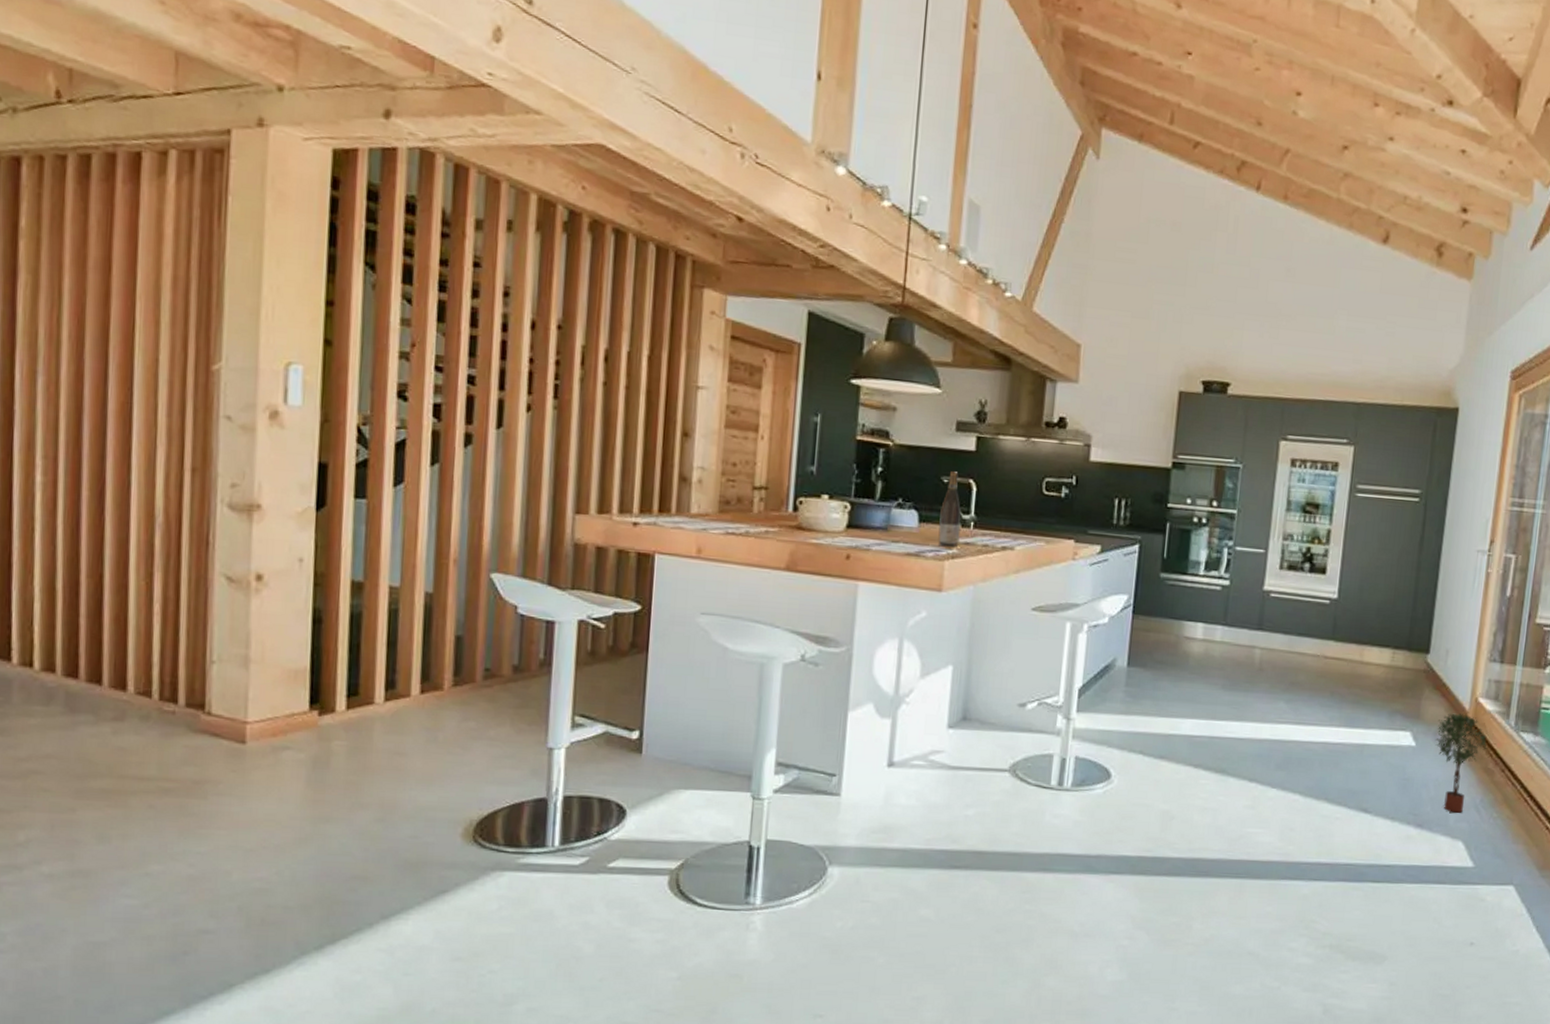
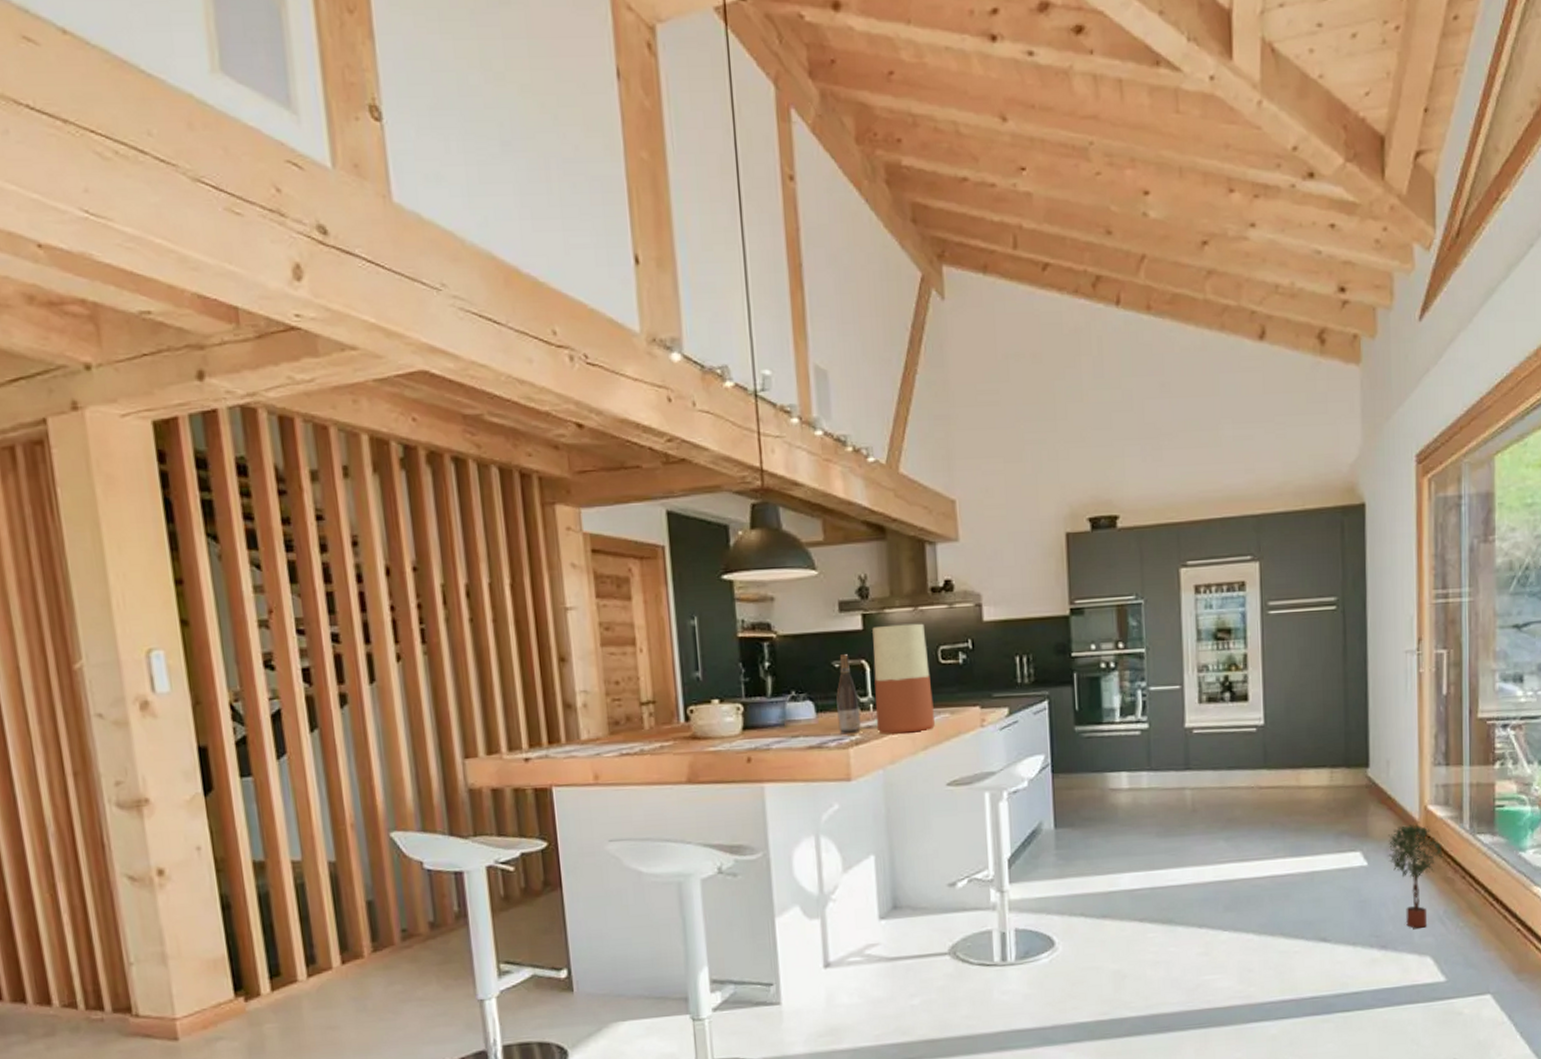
vase: none [974,450,1034,556] -> present [872,623,936,735]

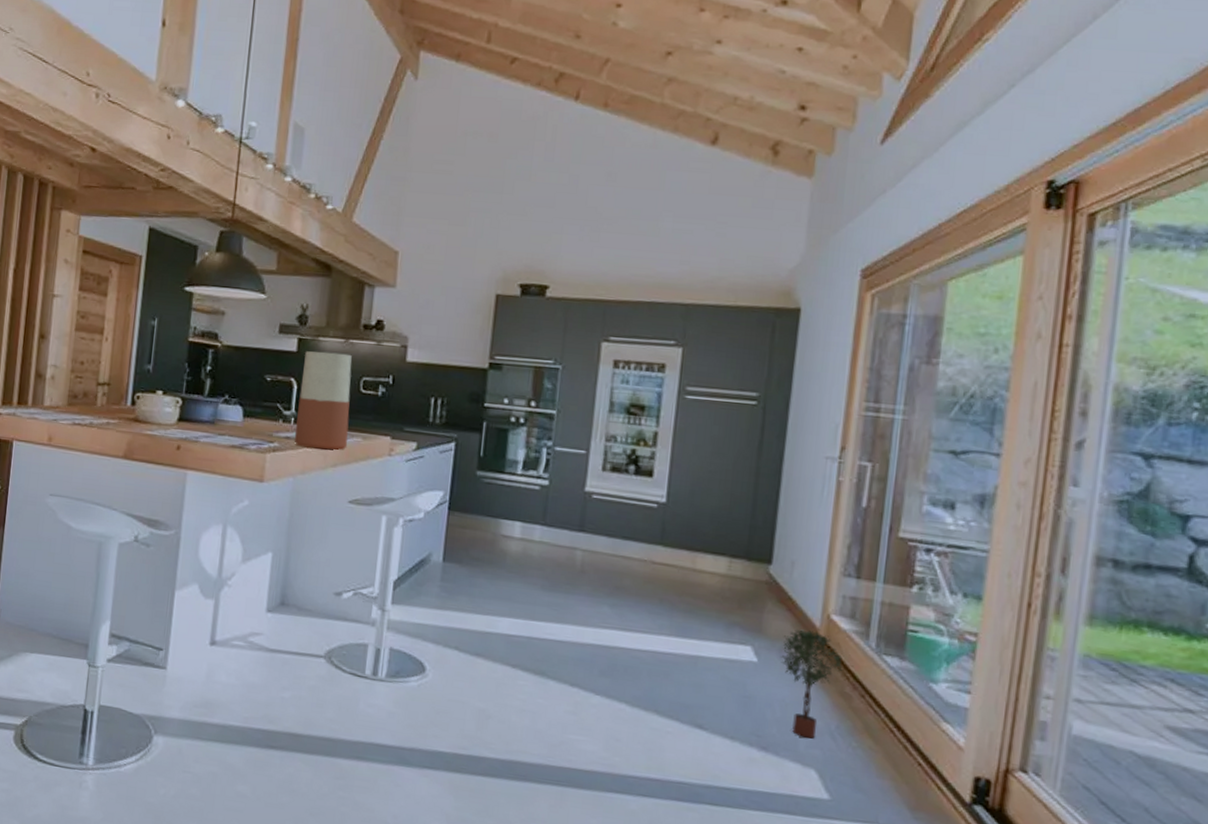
wine bottle: present [836,654,861,735] -> none [260,370,283,442]

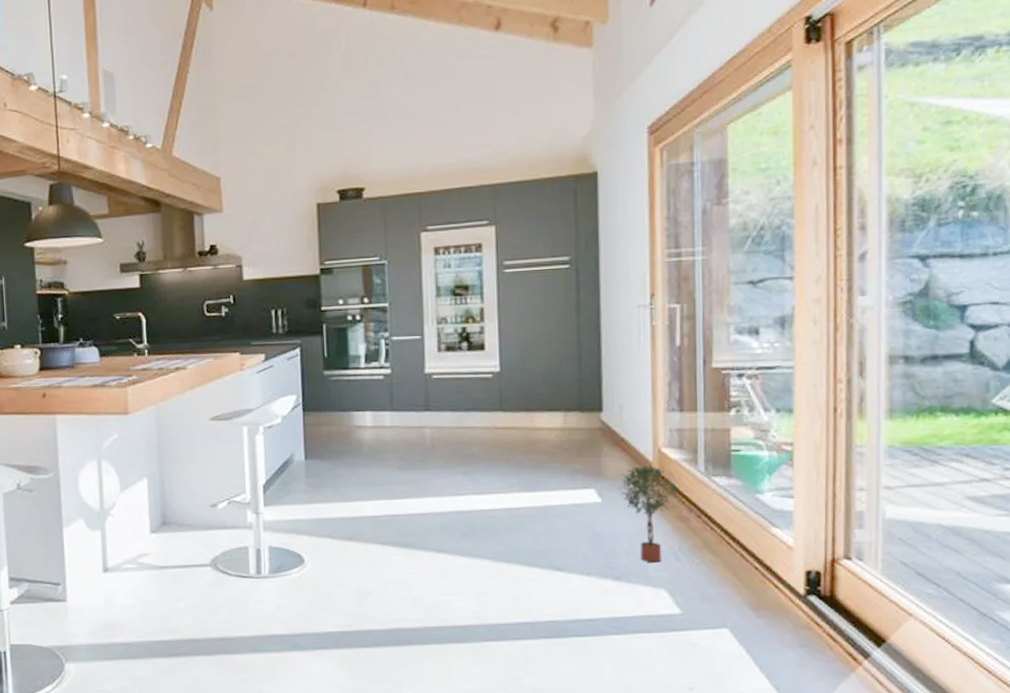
vase: present [294,351,352,451] -> none [148,281,201,376]

